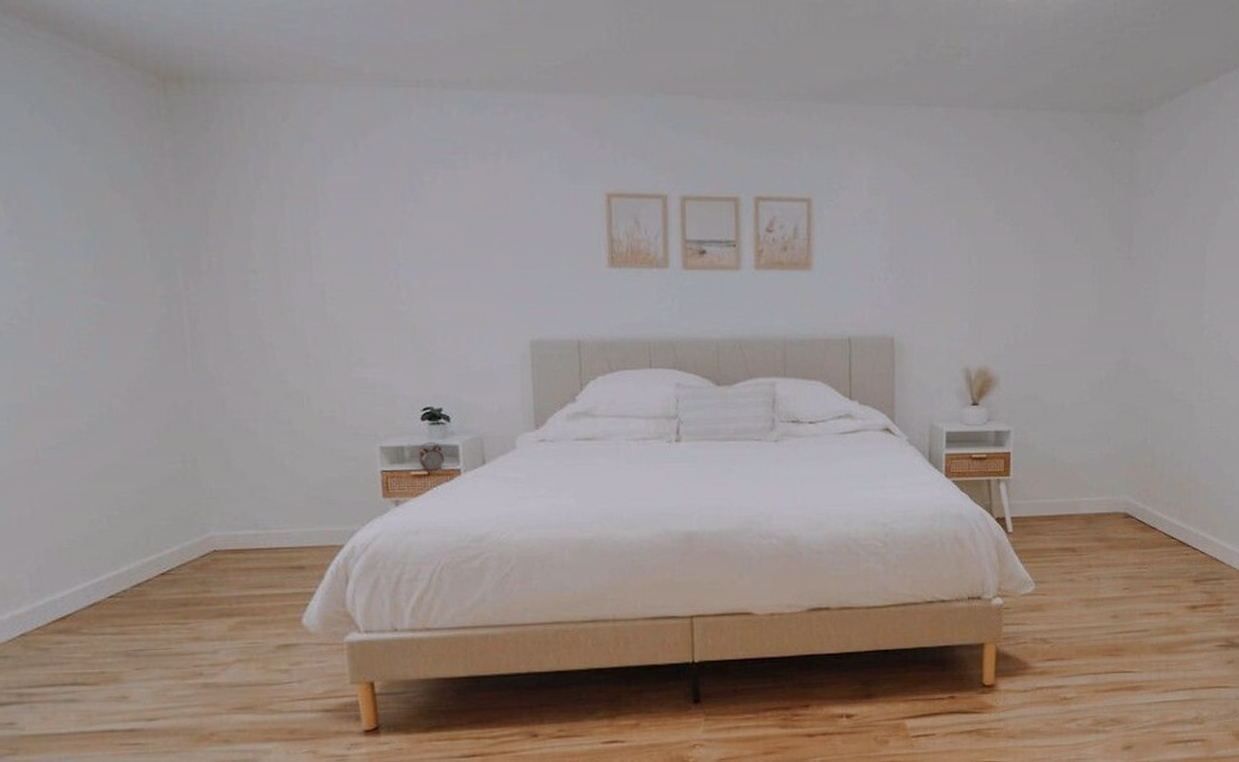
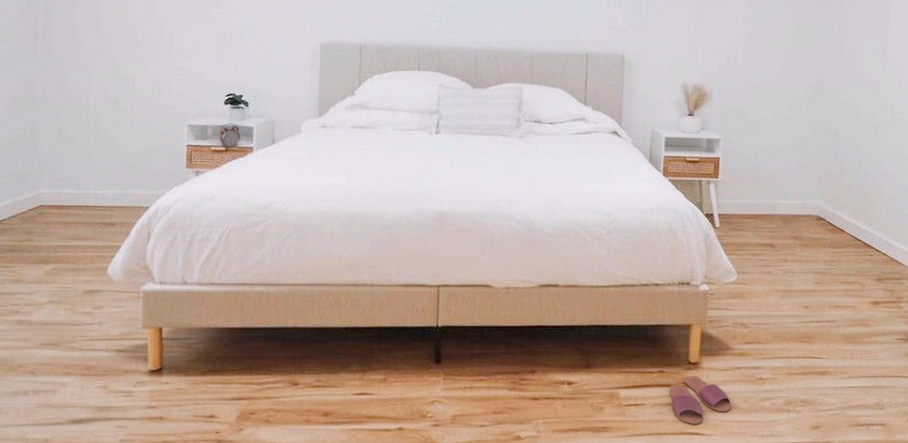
slippers: none [962,699,1032,753] -> present [669,375,731,424]

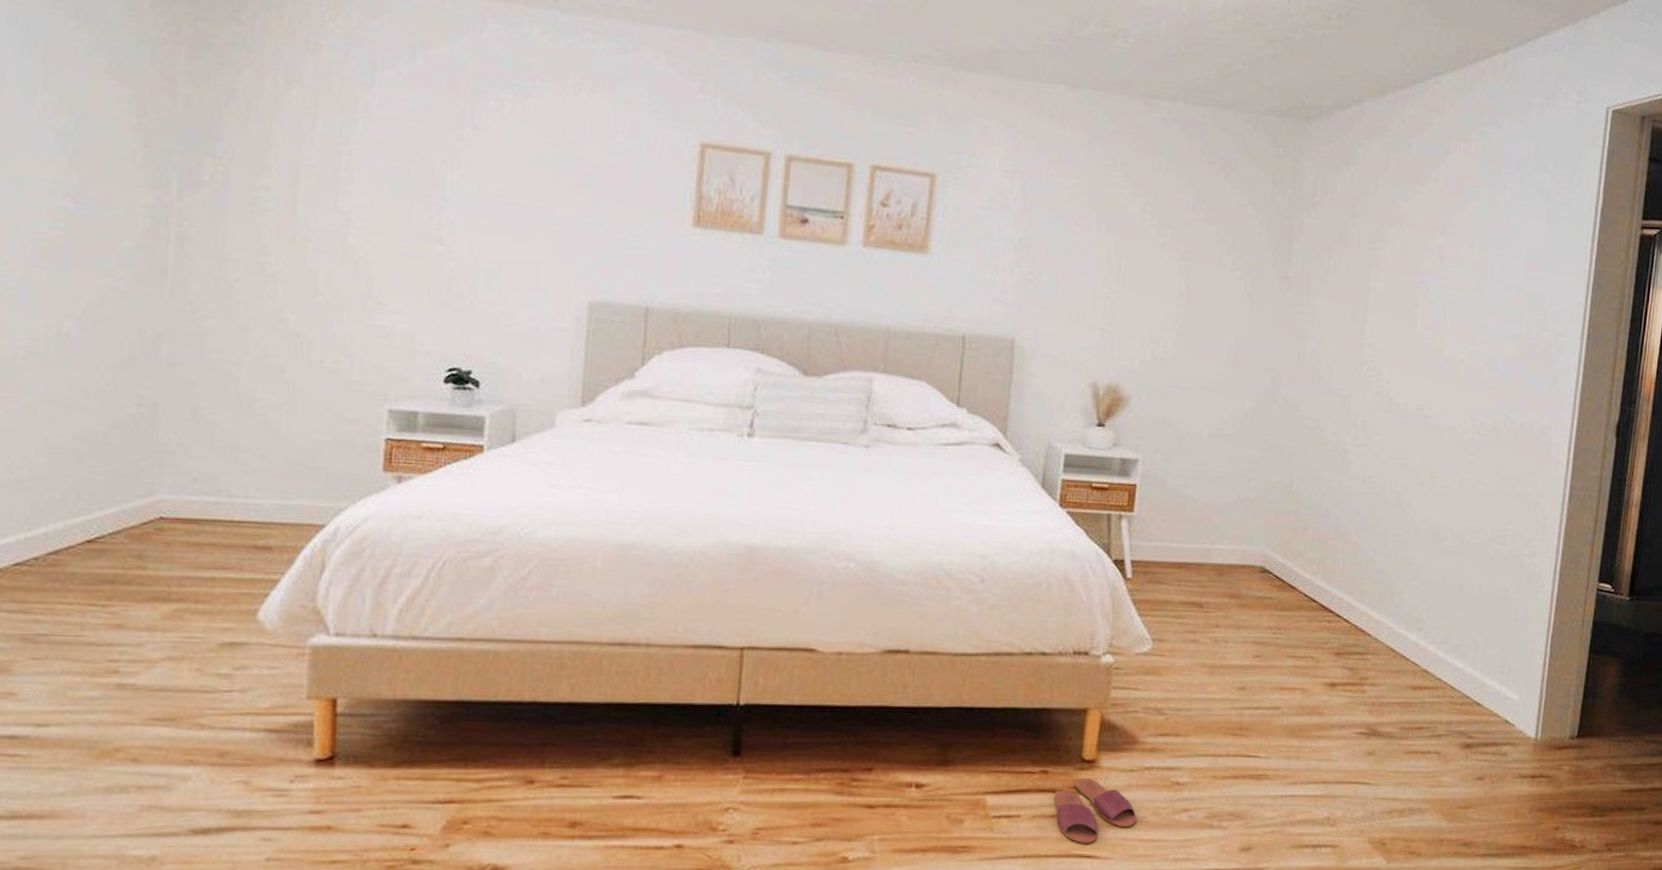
alarm clock: present [219,122,240,149] -> none [434,409,466,447]

